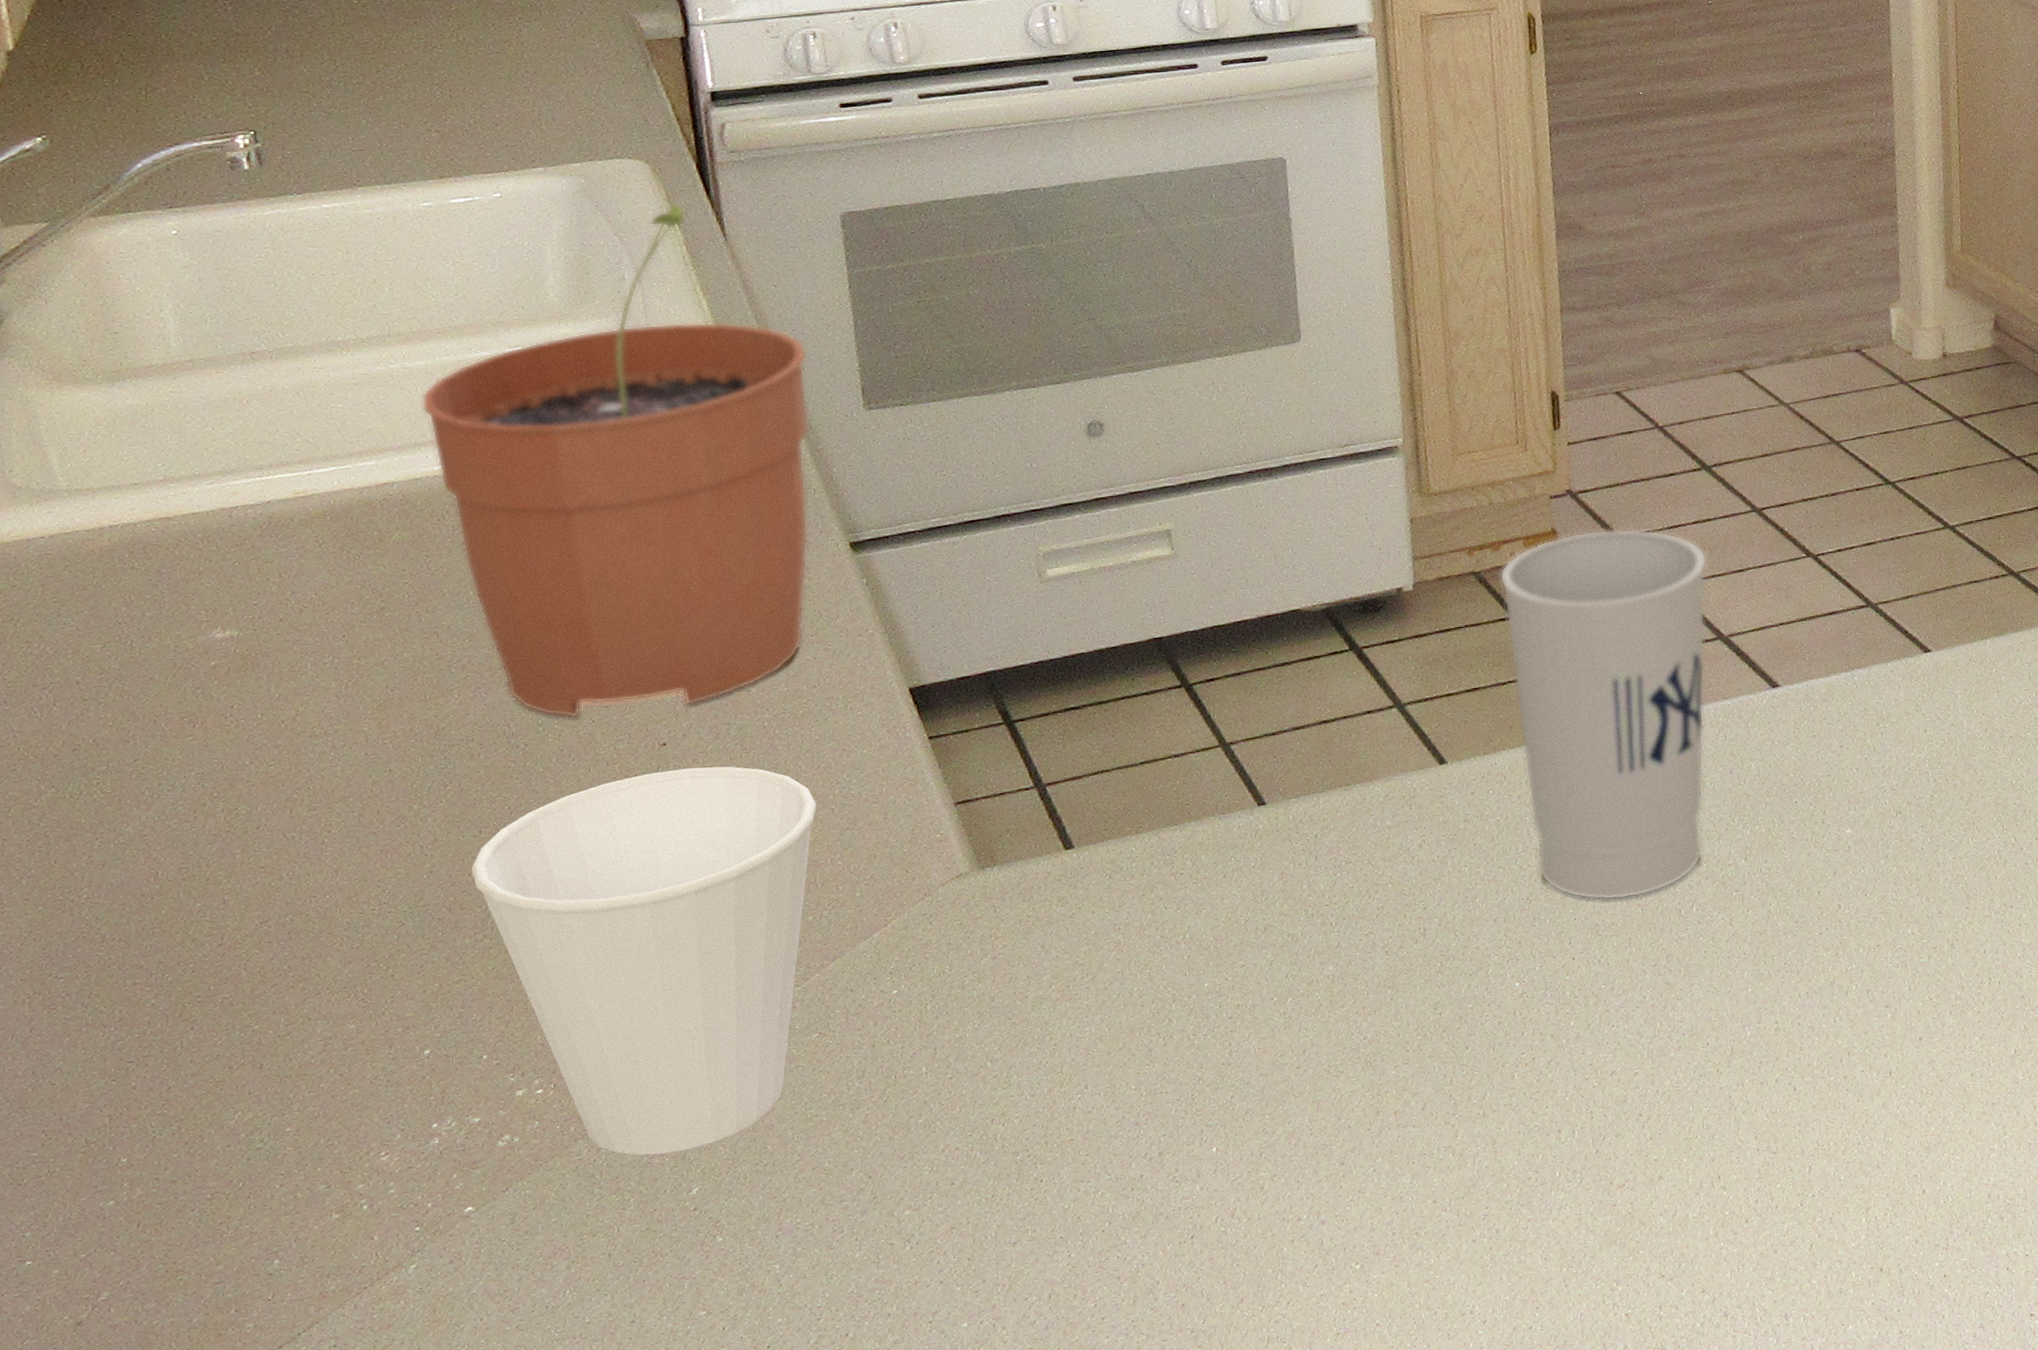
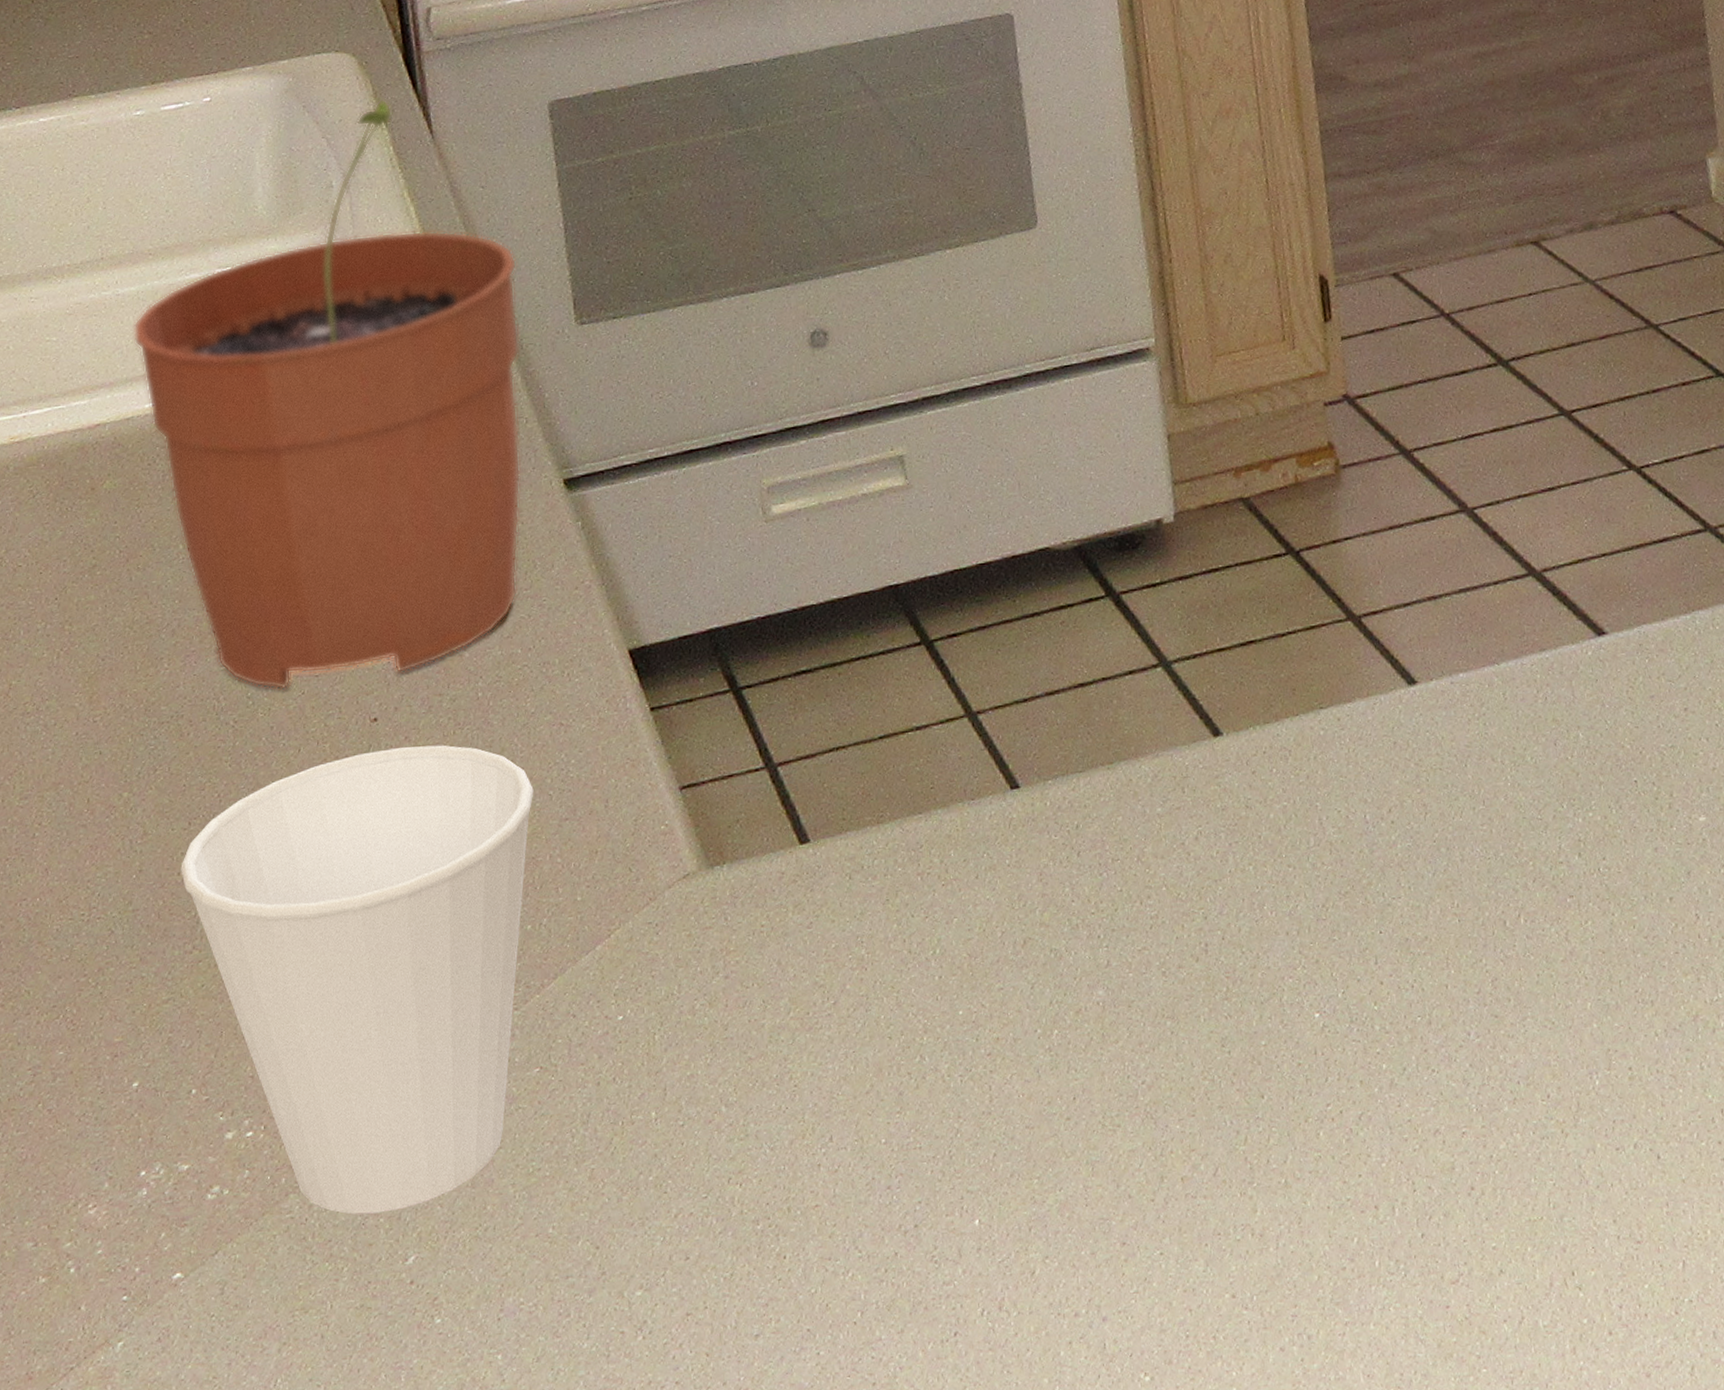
cup: present [1499,529,1707,900] -> none [1271,440,1528,908]

